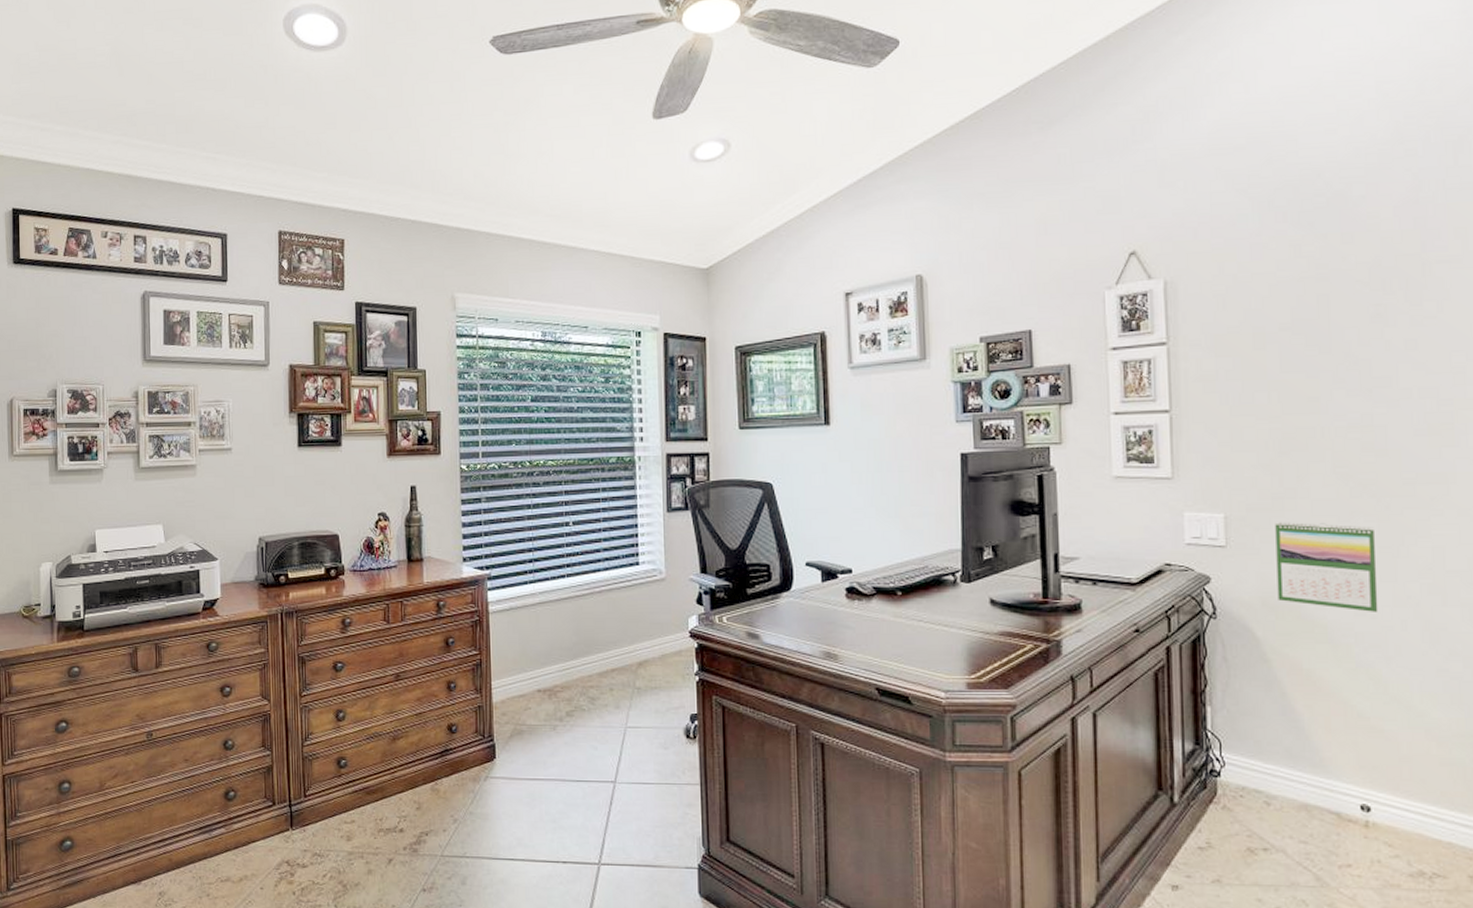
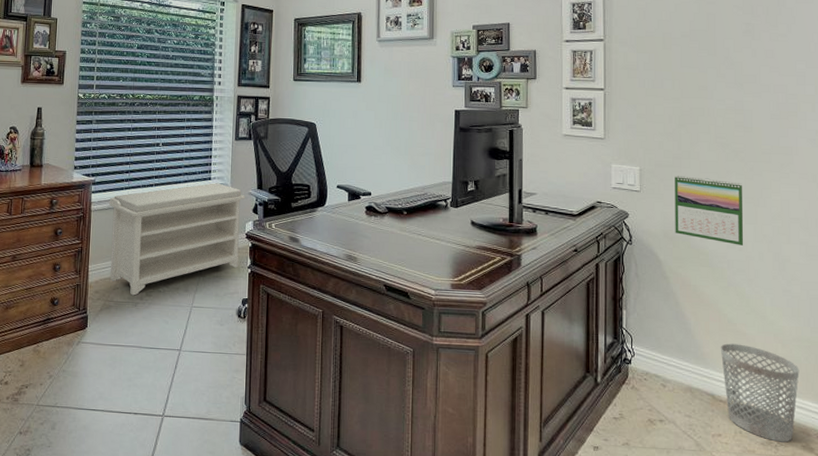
bench: none [510,568,686,717] -> present [109,183,246,296]
wastebasket: none [1347,744,1464,873] -> present [720,343,800,443]

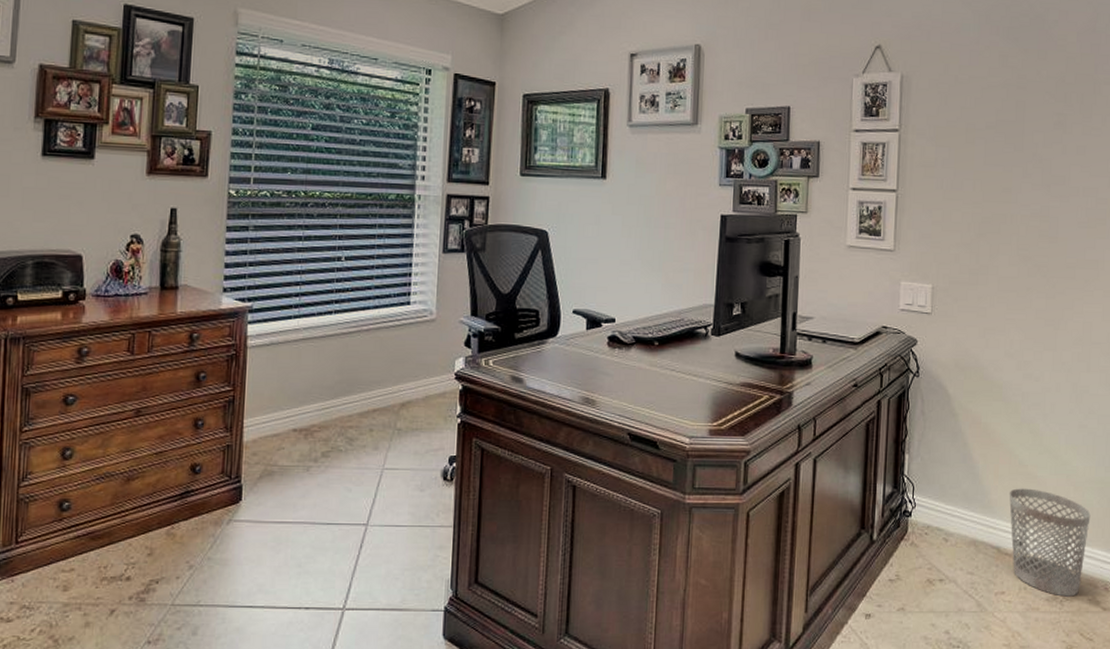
bench: present [109,183,246,296] -> none [272,308,456,457]
calendar: present [675,176,744,246] -> none [967,294,1043,375]

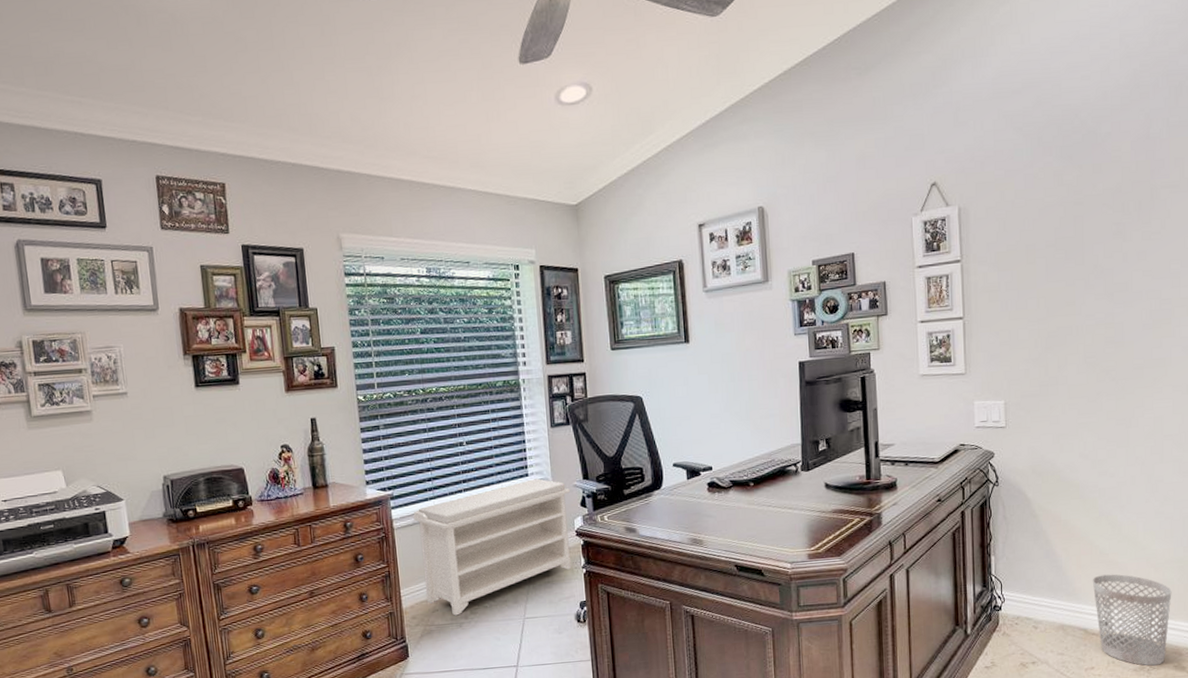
bench: none [272,308,456,457] -> present [413,478,572,616]

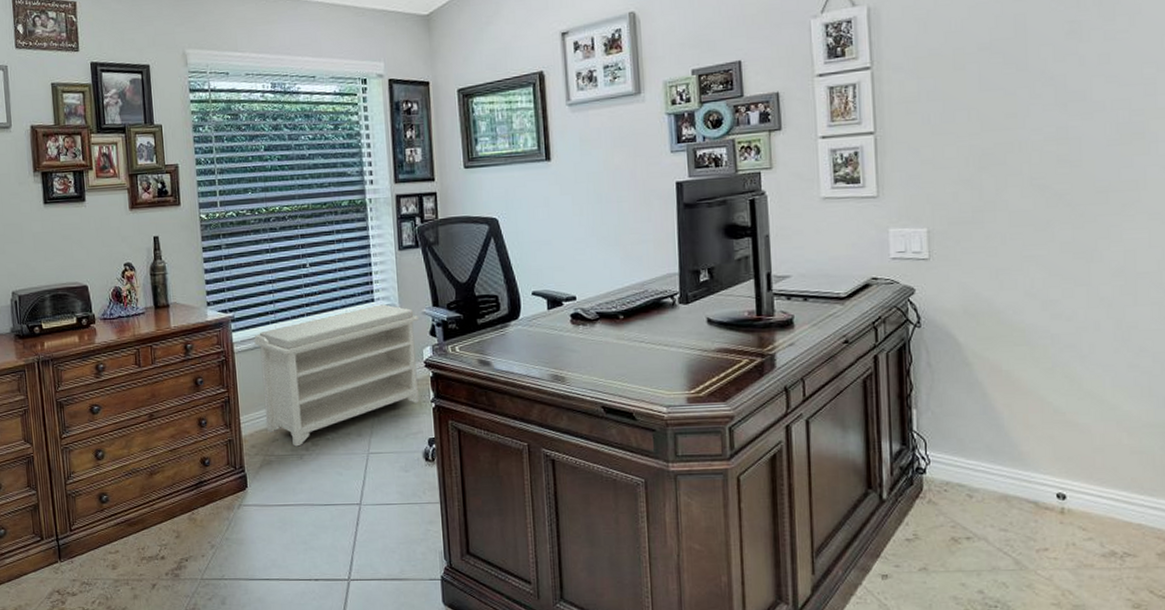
wastebasket: present [1092,574,1172,666] -> none [1044,437,1152,552]

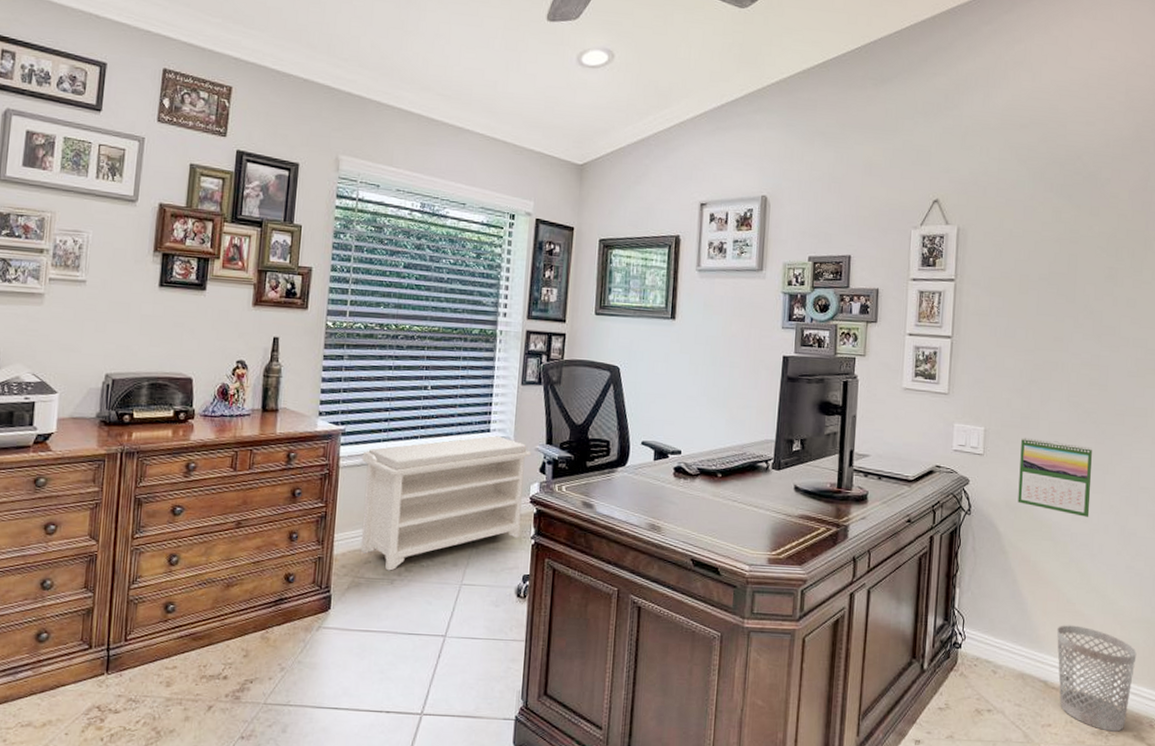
calendar: none [975,233,1073,315] -> present [1017,438,1092,517]
wastebasket: none [1044,437,1152,552] -> present [1056,625,1137,732]

